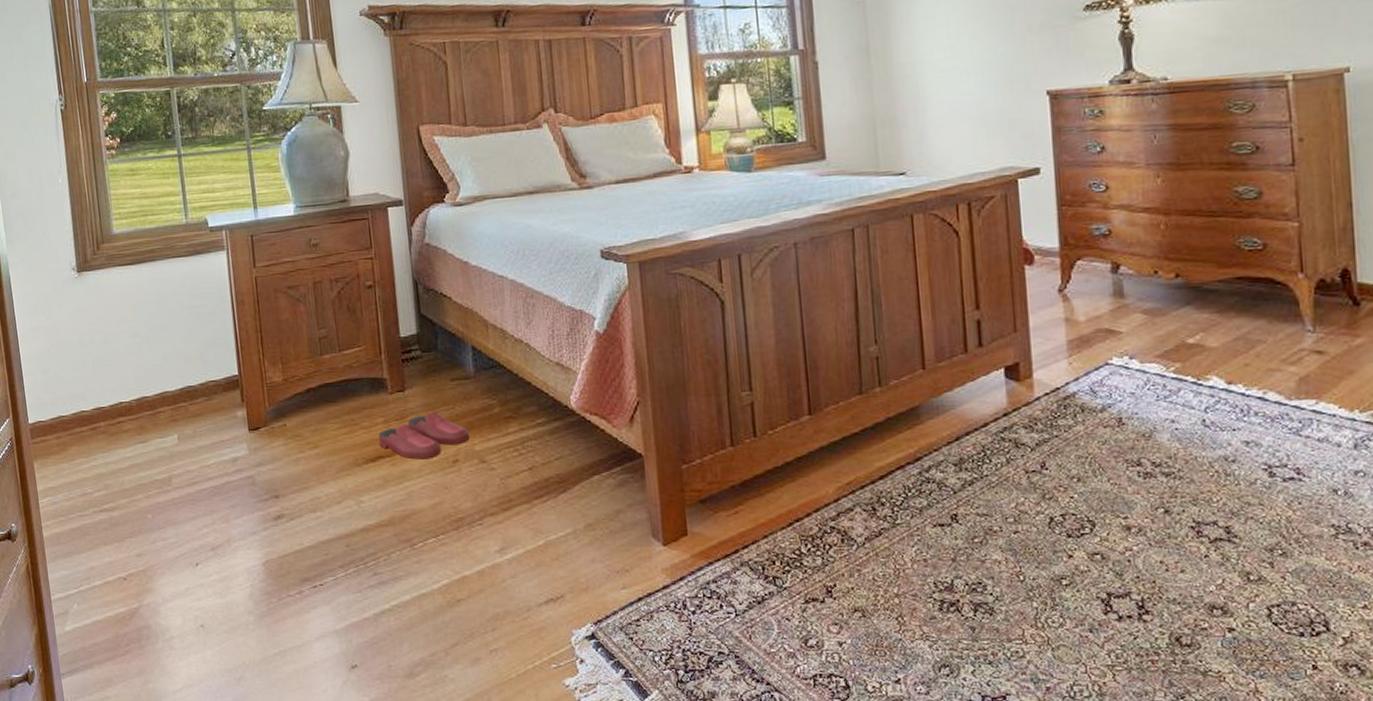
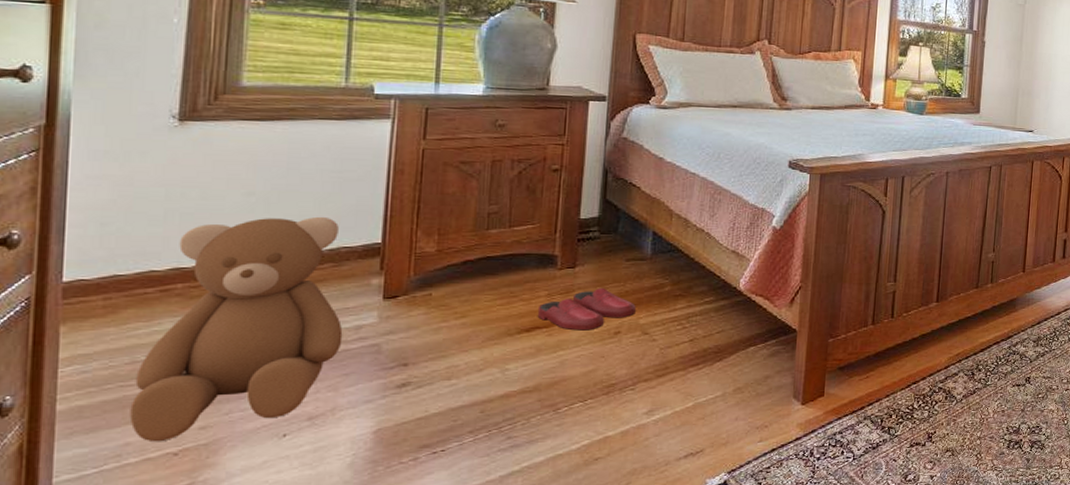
teddy bear: none [87,352,225,567] -> present [129,216,343,442]

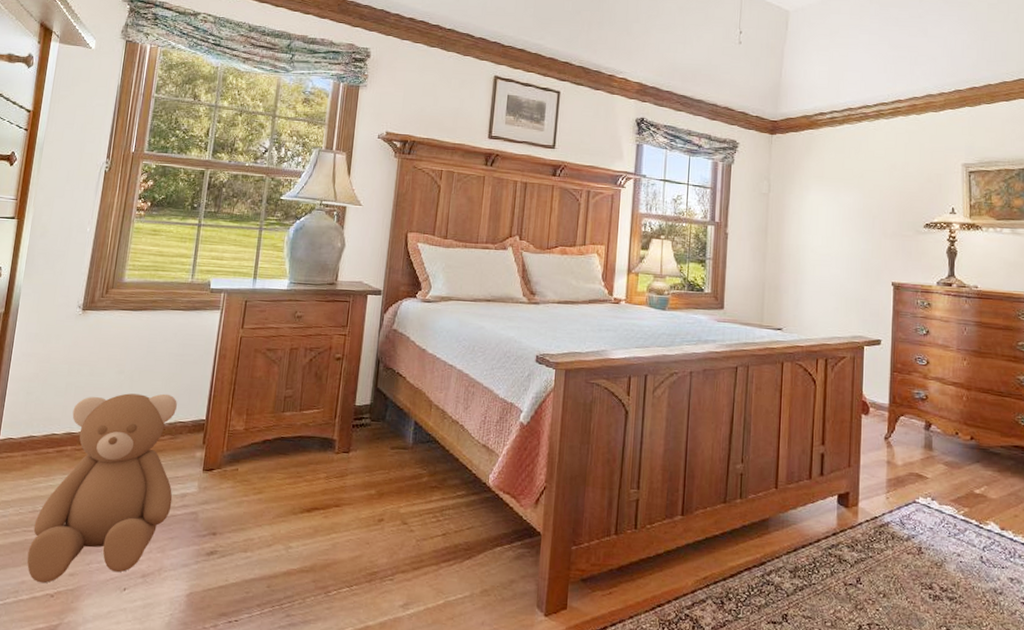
slippers: present [537,287,636,331] -> none [317,473,398,516]

